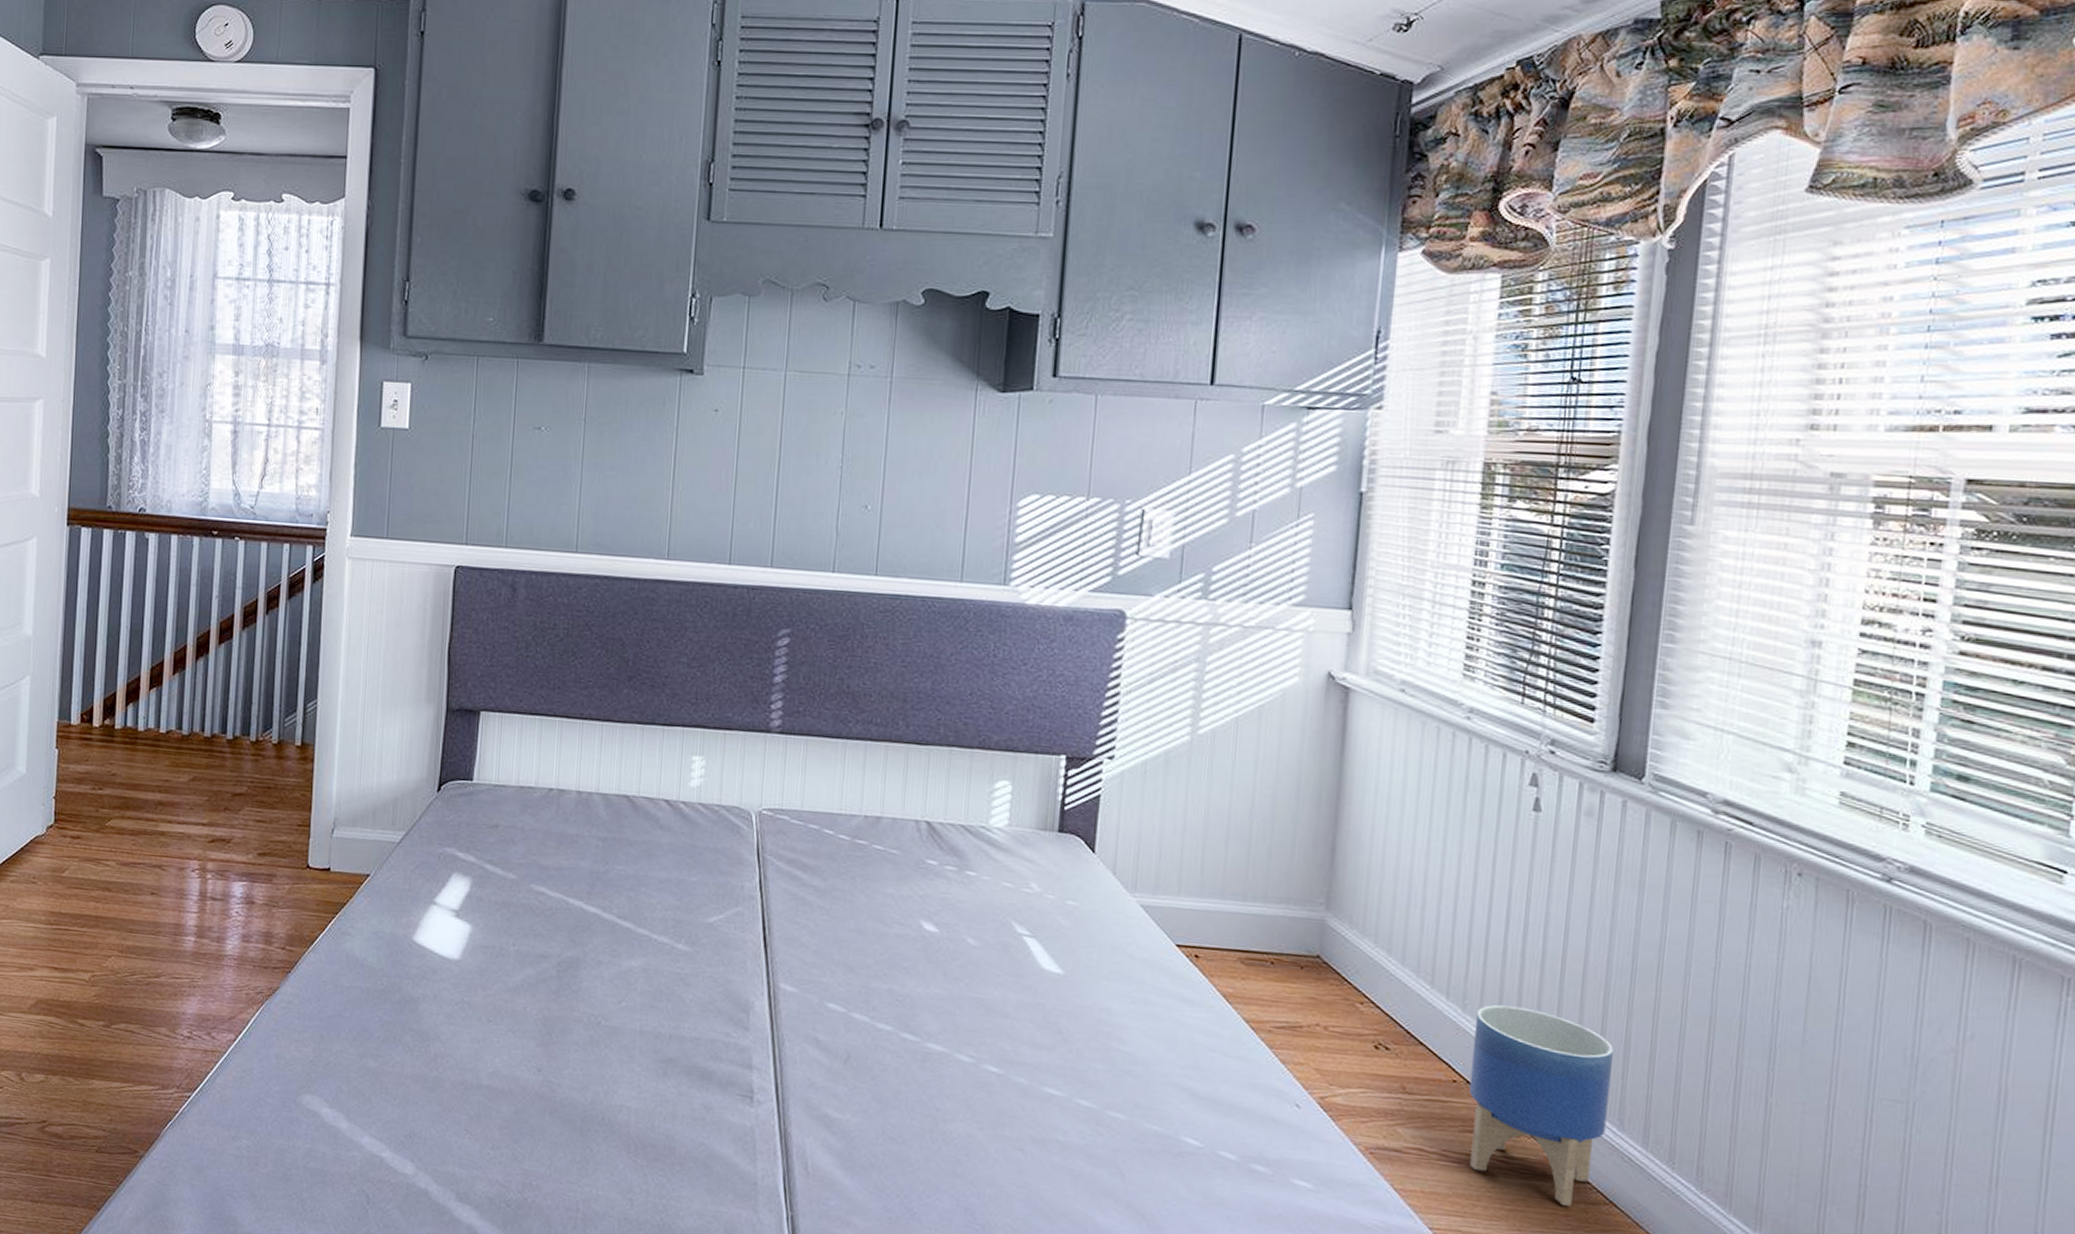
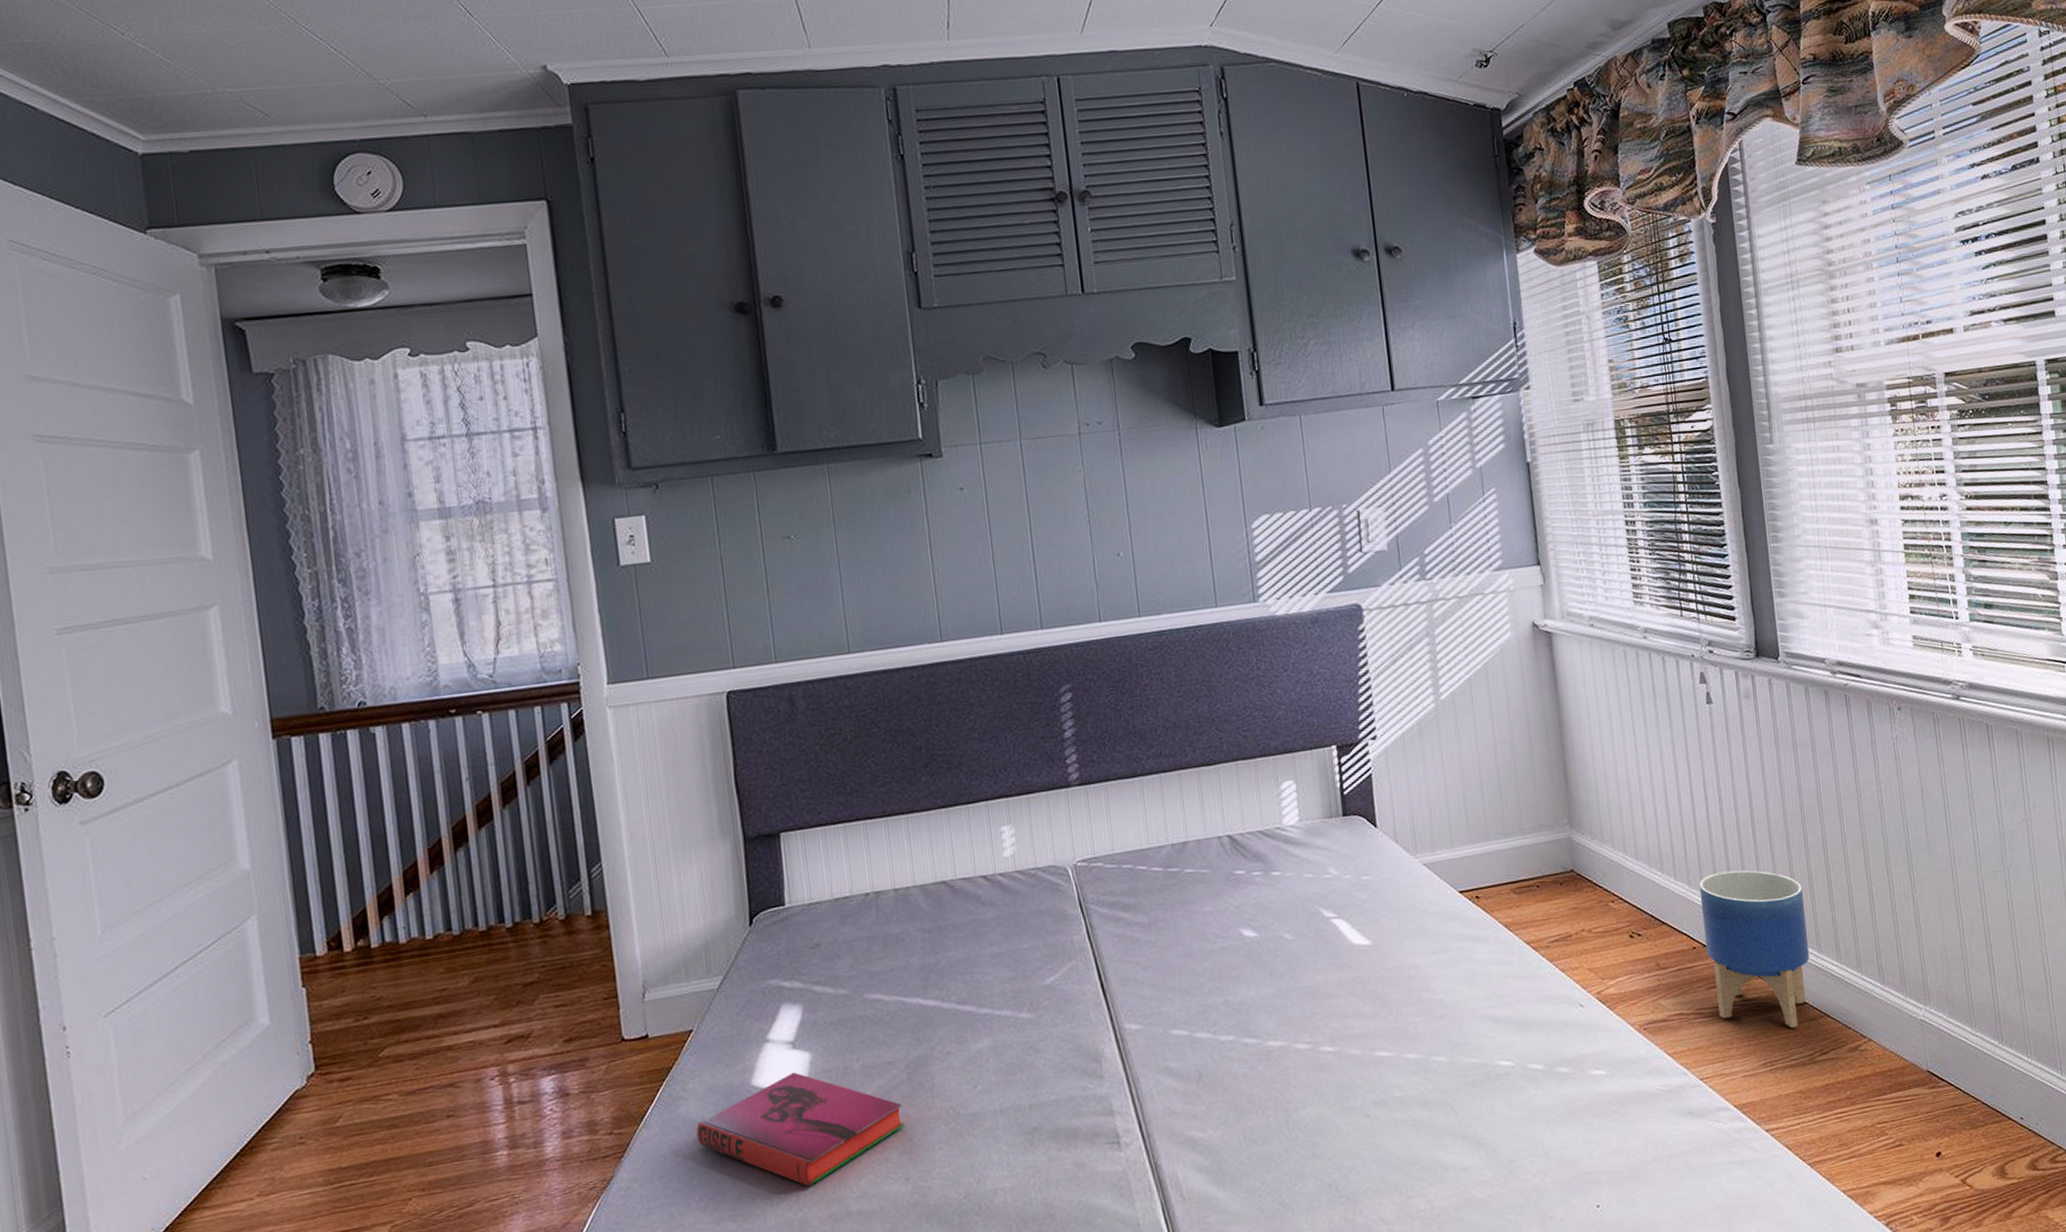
hardback book: none [357,939,548,1050] -> present [696,1072,905,1187]

